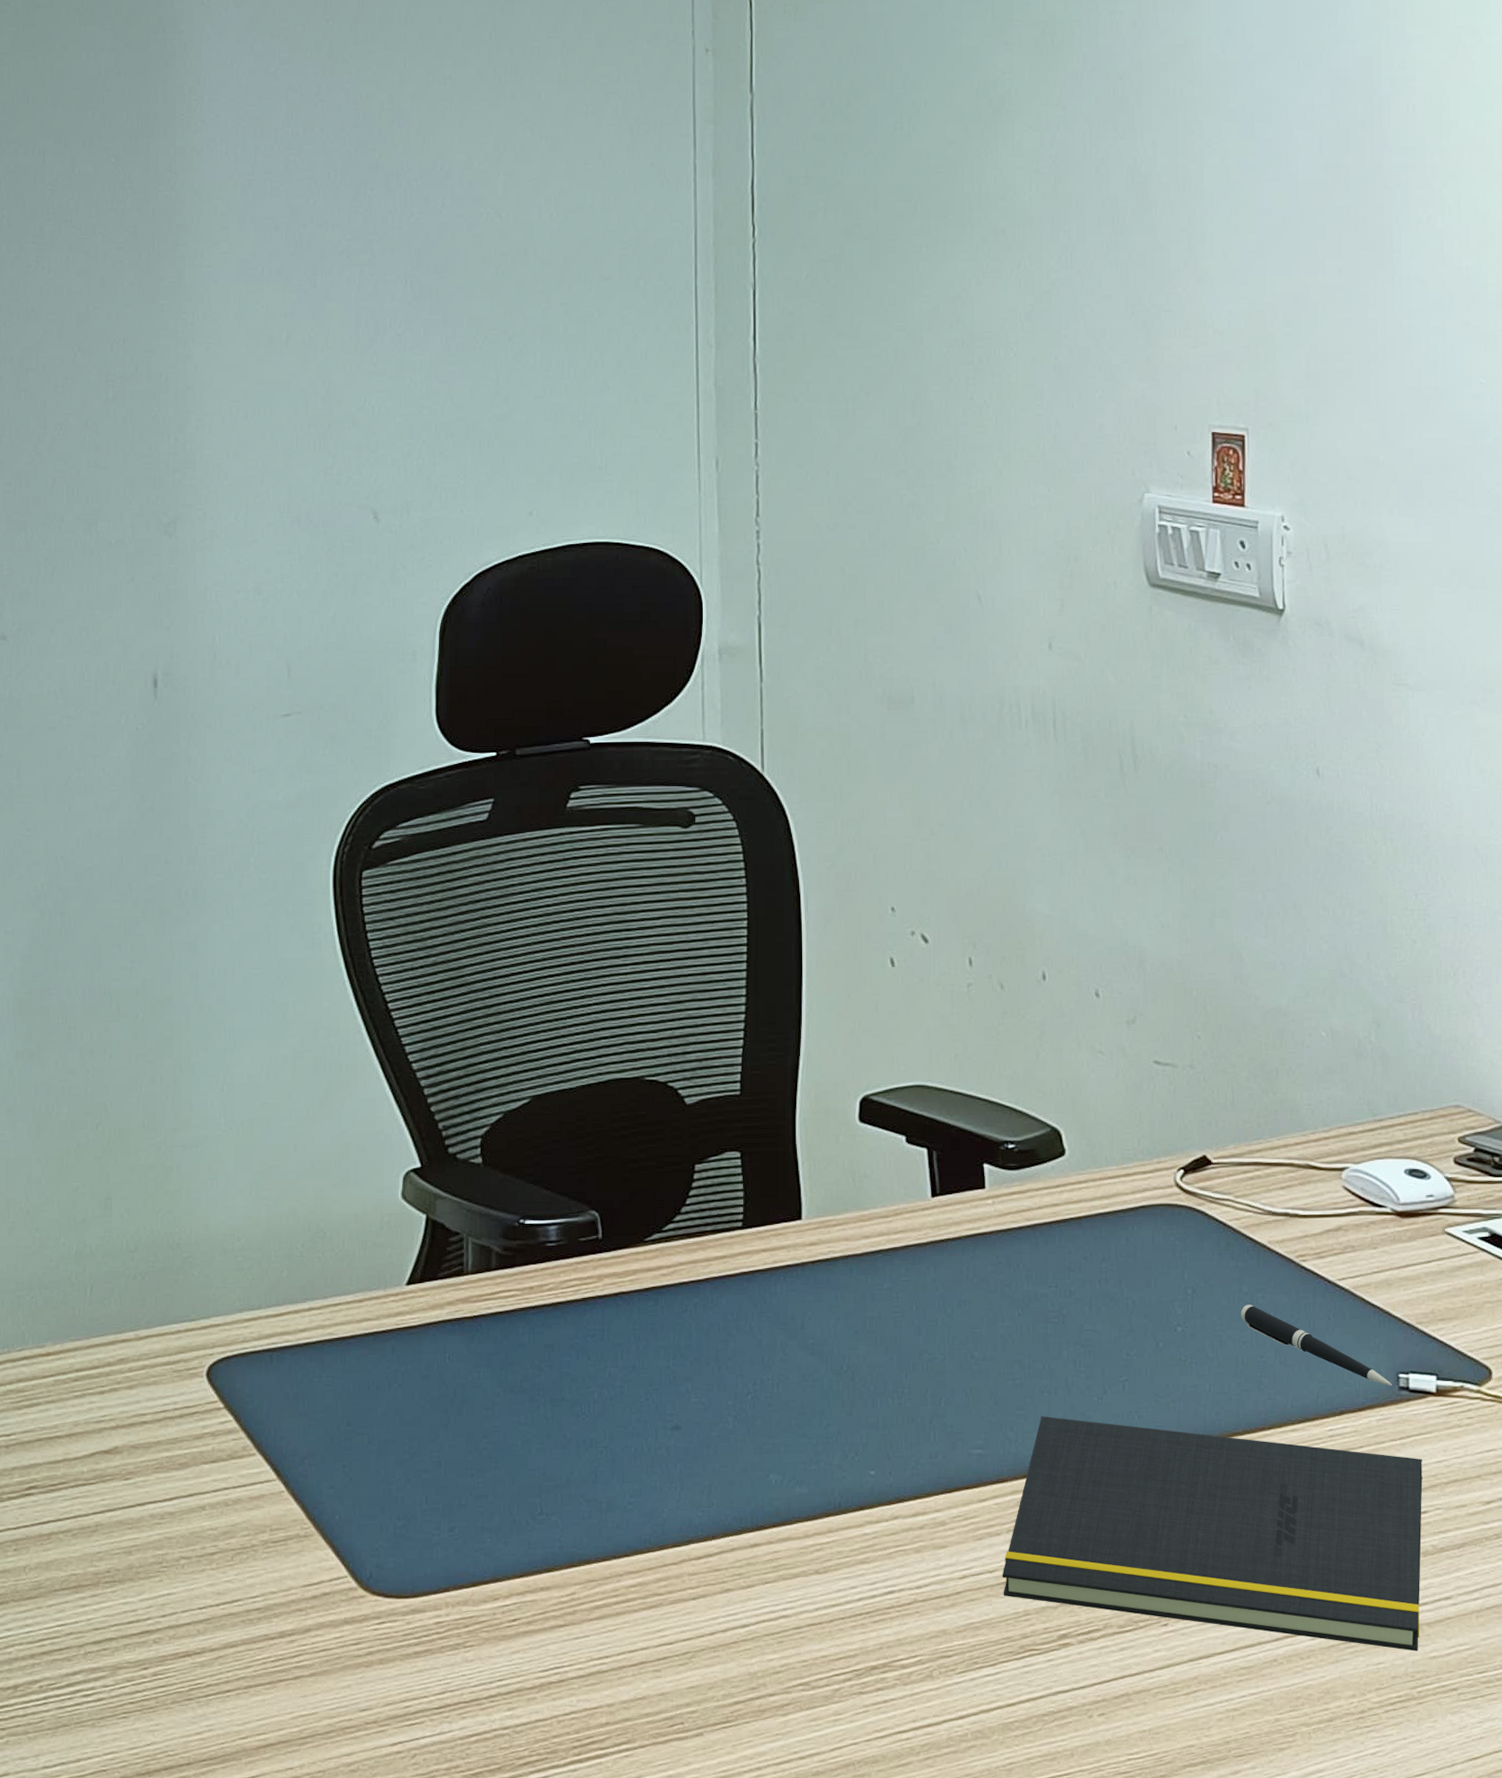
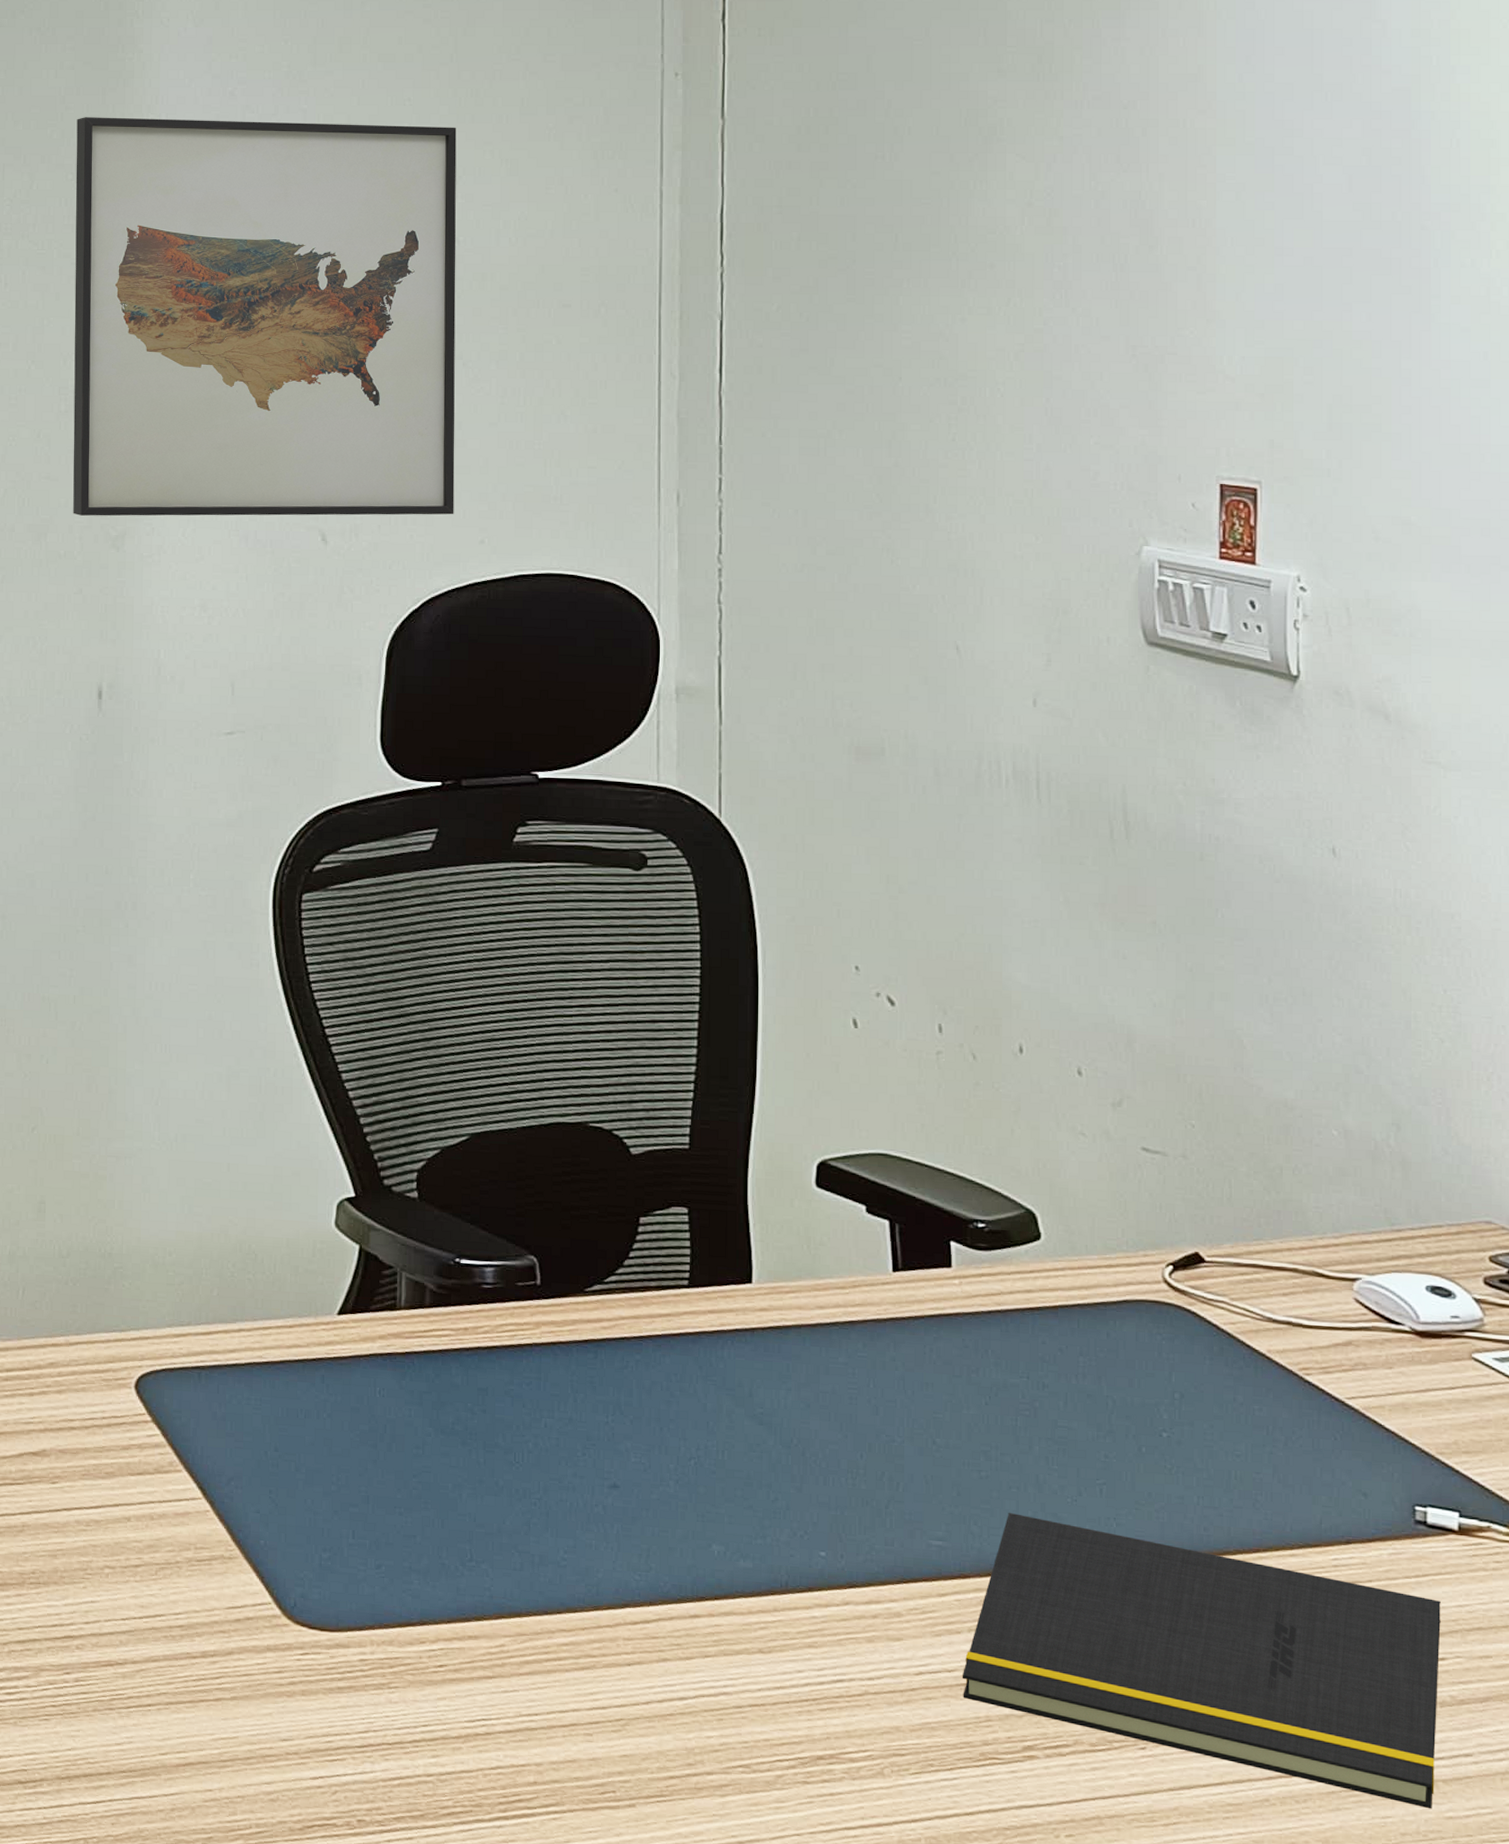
wall art: none [118,99,503,503] -> present [73,117,457,516]
pen: present [1240,1305,1393,1386] -> none [1234,1416,1408,1518]

